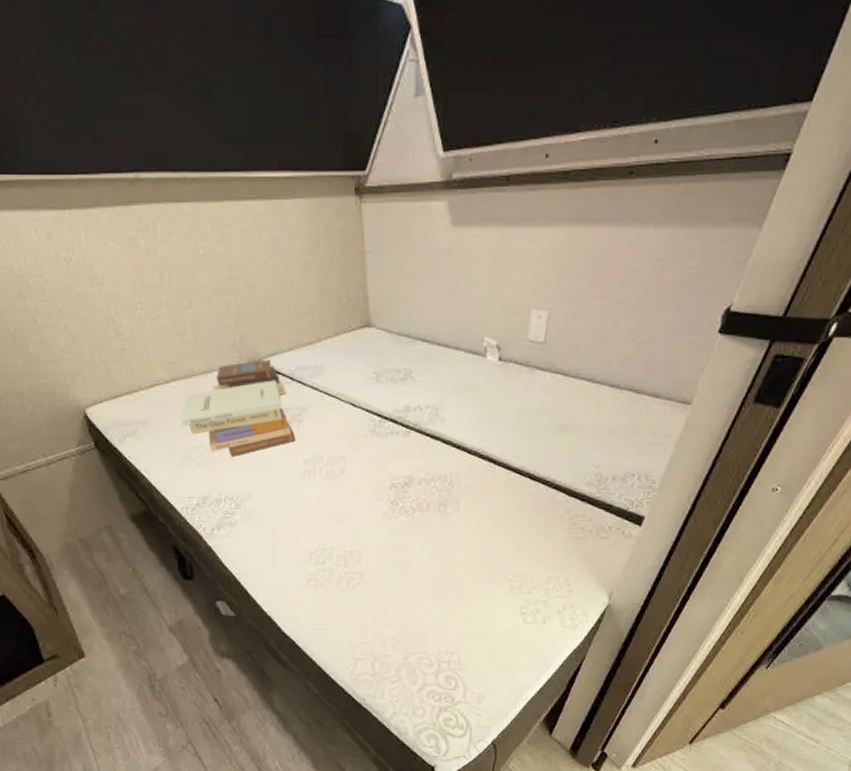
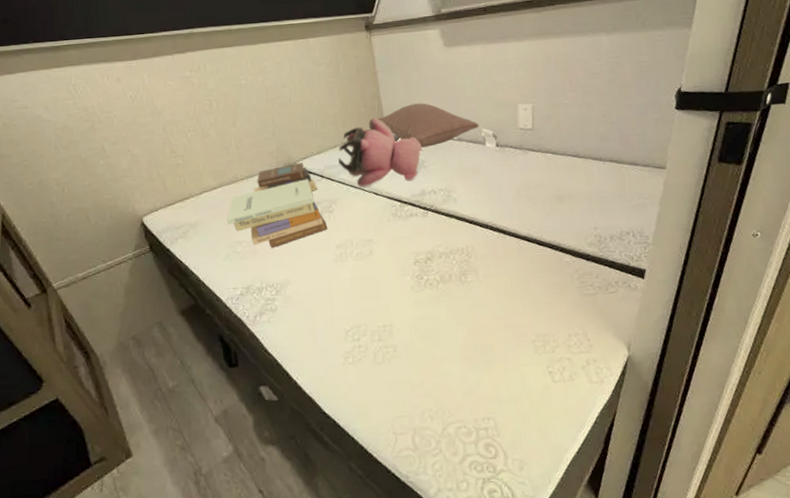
stuffed bear: none [312,312,411,395] -> present [338,118,422,187]
pillow: none [361,298,482,354] -> present [377,103,479,147]

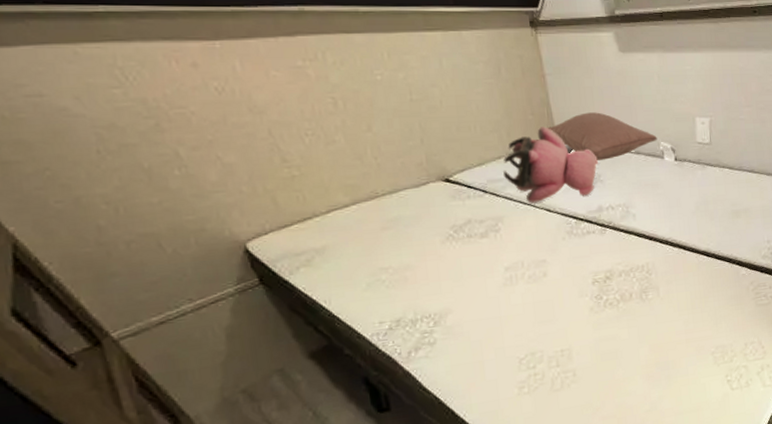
books: present [227,179,328,248] -> none [365,194,494,274]
books: present [253,162,317,192] -> none [398,175,480,210]

